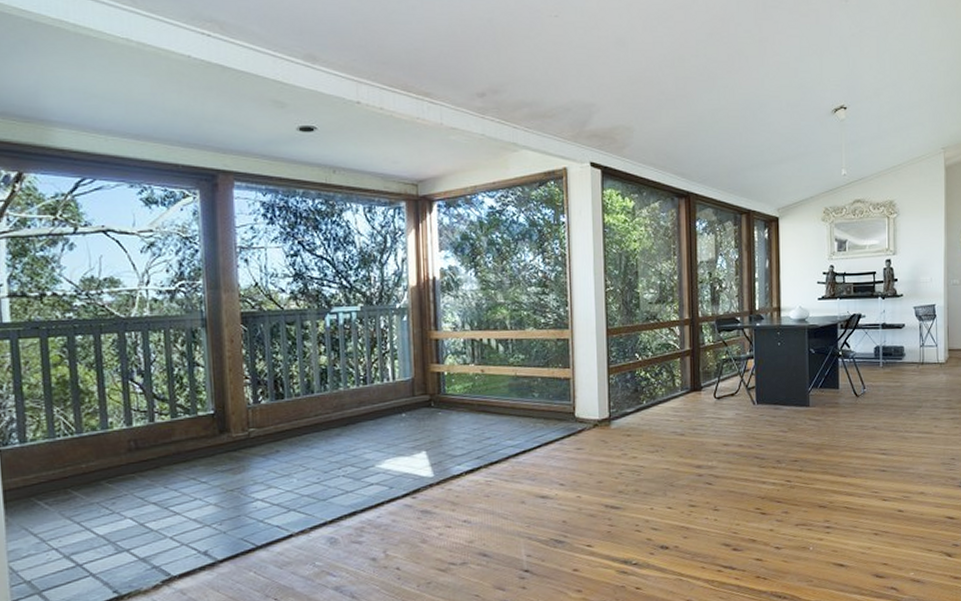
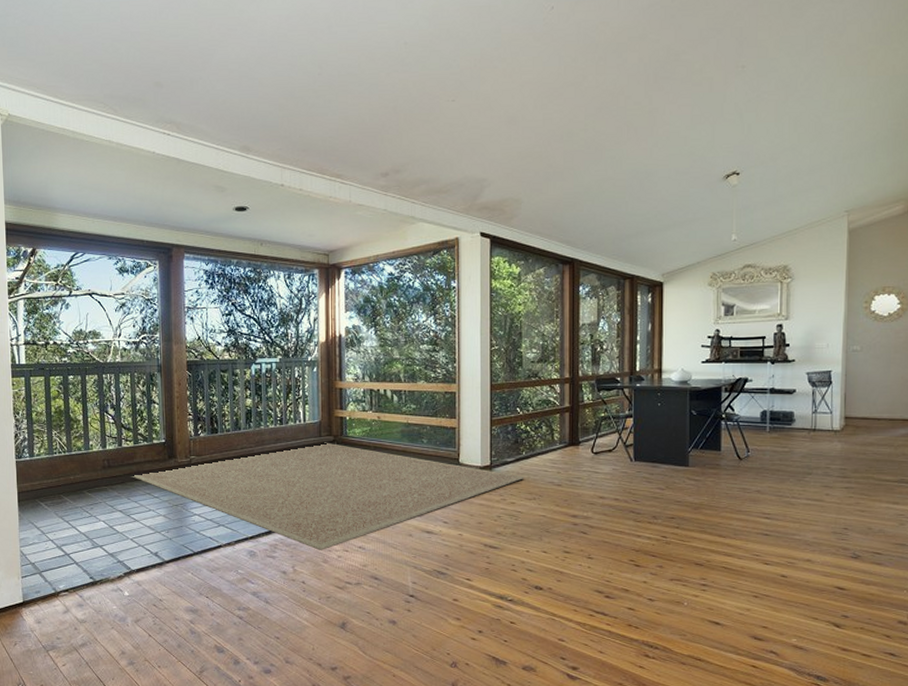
rug: none [168,402,646,529] -> present [131,442,525,550]

